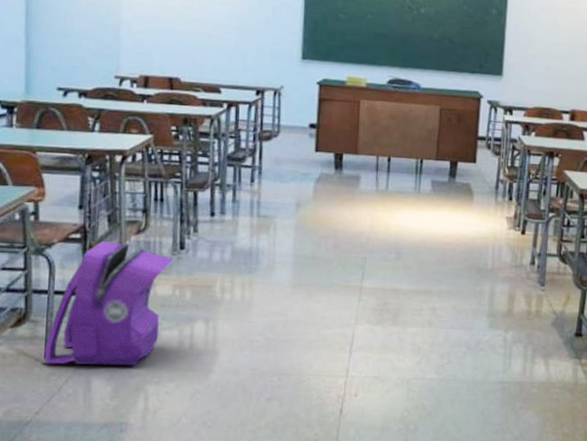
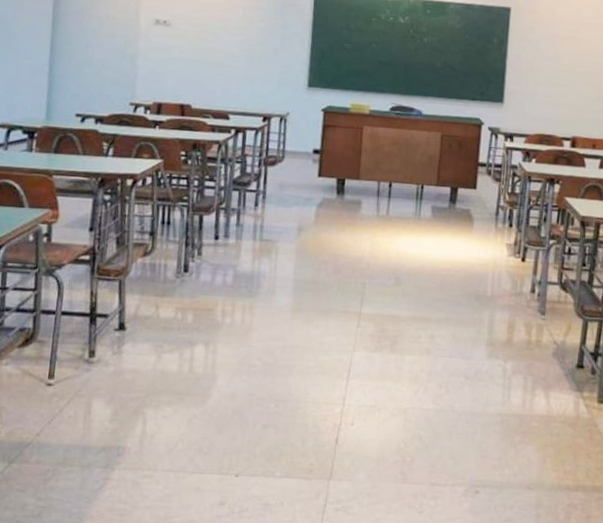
backpack: present [44,240,174,366] -> none [48,262,177,389]

